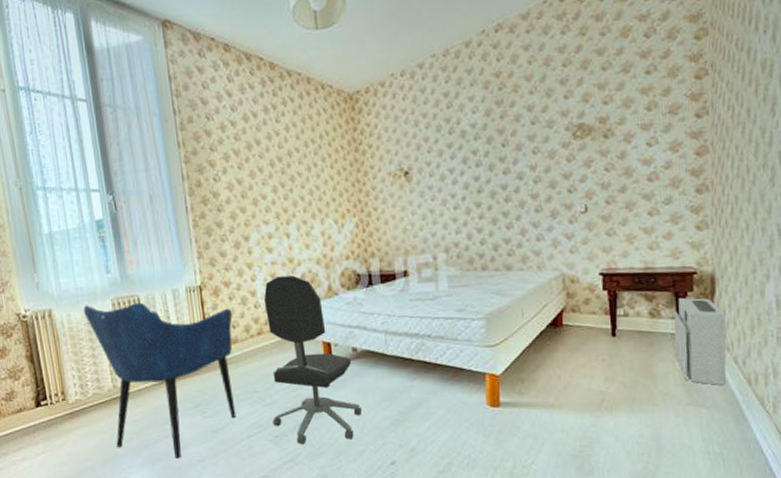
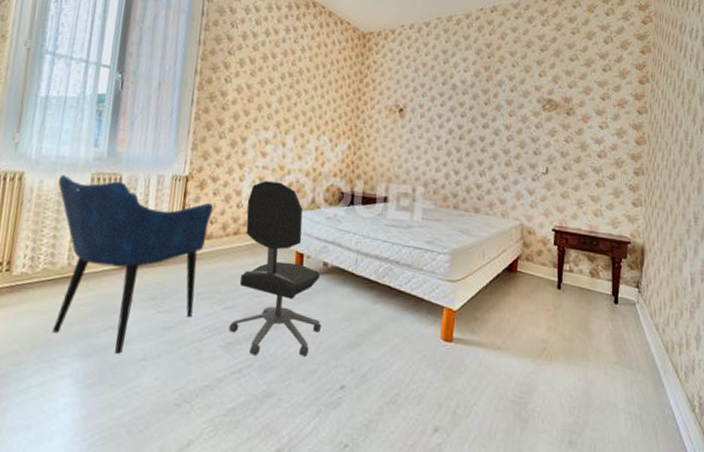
air purifier: present [674,297,727,385] -> none [608,262,651,349]

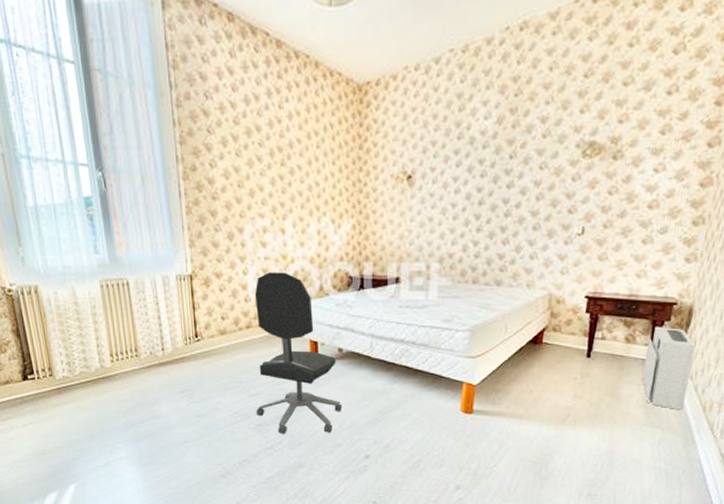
armchair: present [52,174,213,354] -> none [71,284,222,438]
air purifier: none [608,262,651,349] -> present [642,326,696,410]

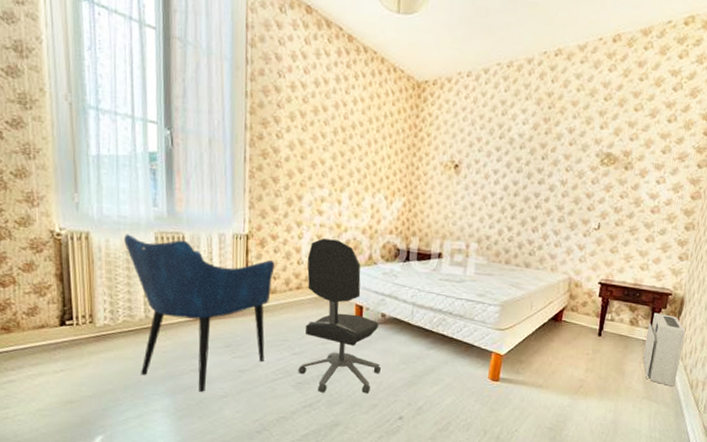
armchair: none [71,284,222,438] -> present [124,234,275,392]

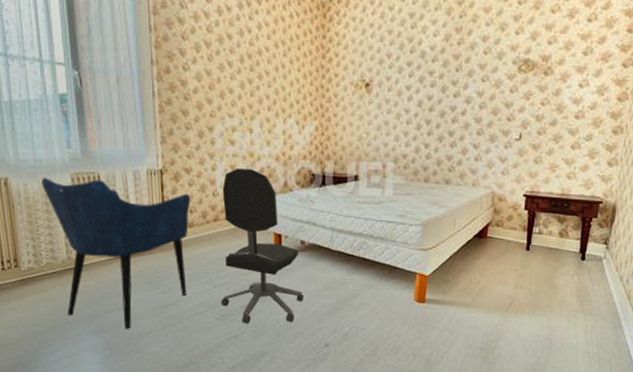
air purifier: present [642,312,686,386] -> none [574,222,620,298]

